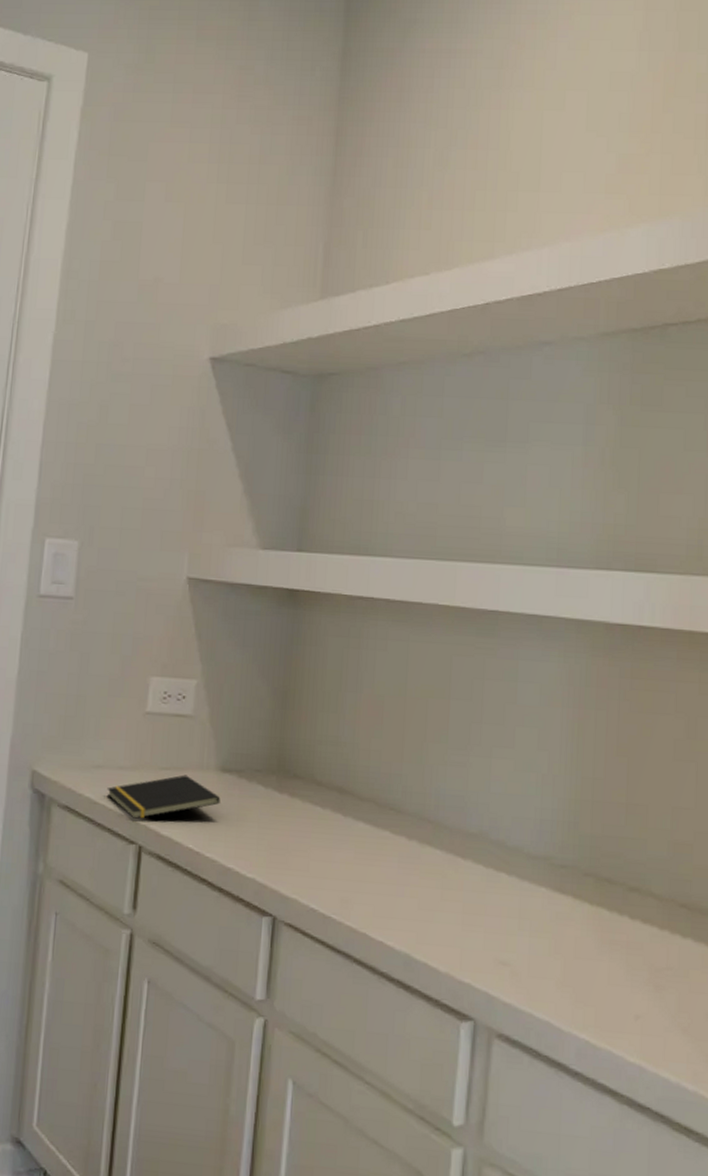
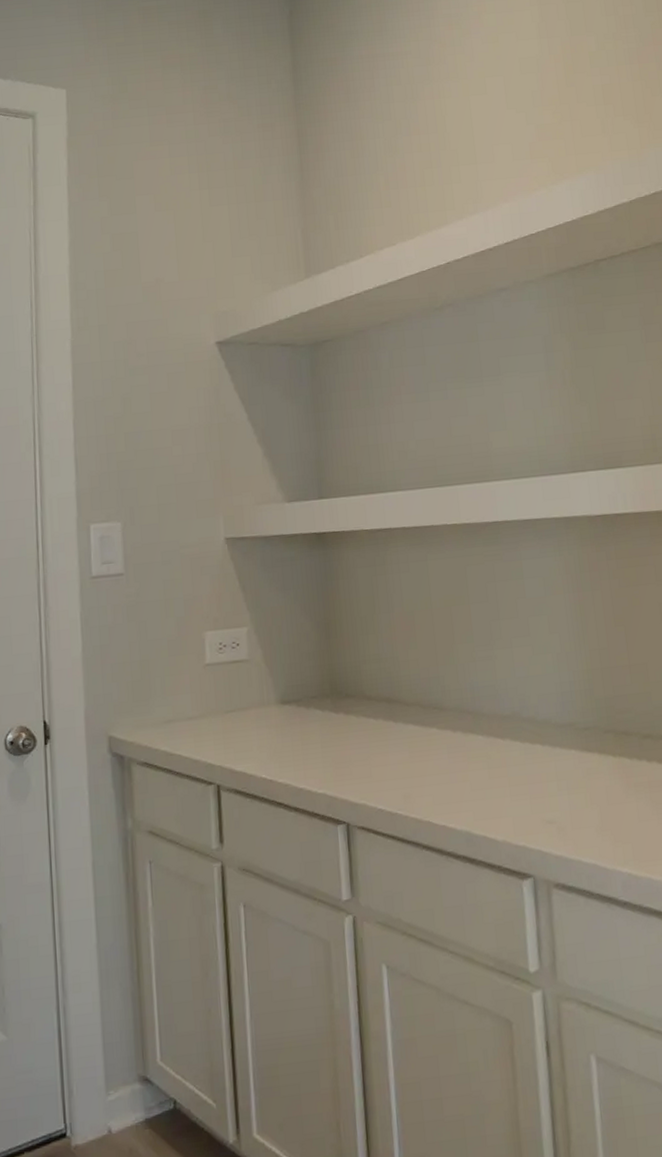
notepad: present [107,774,221,820] -> none [180,713,284,763]

